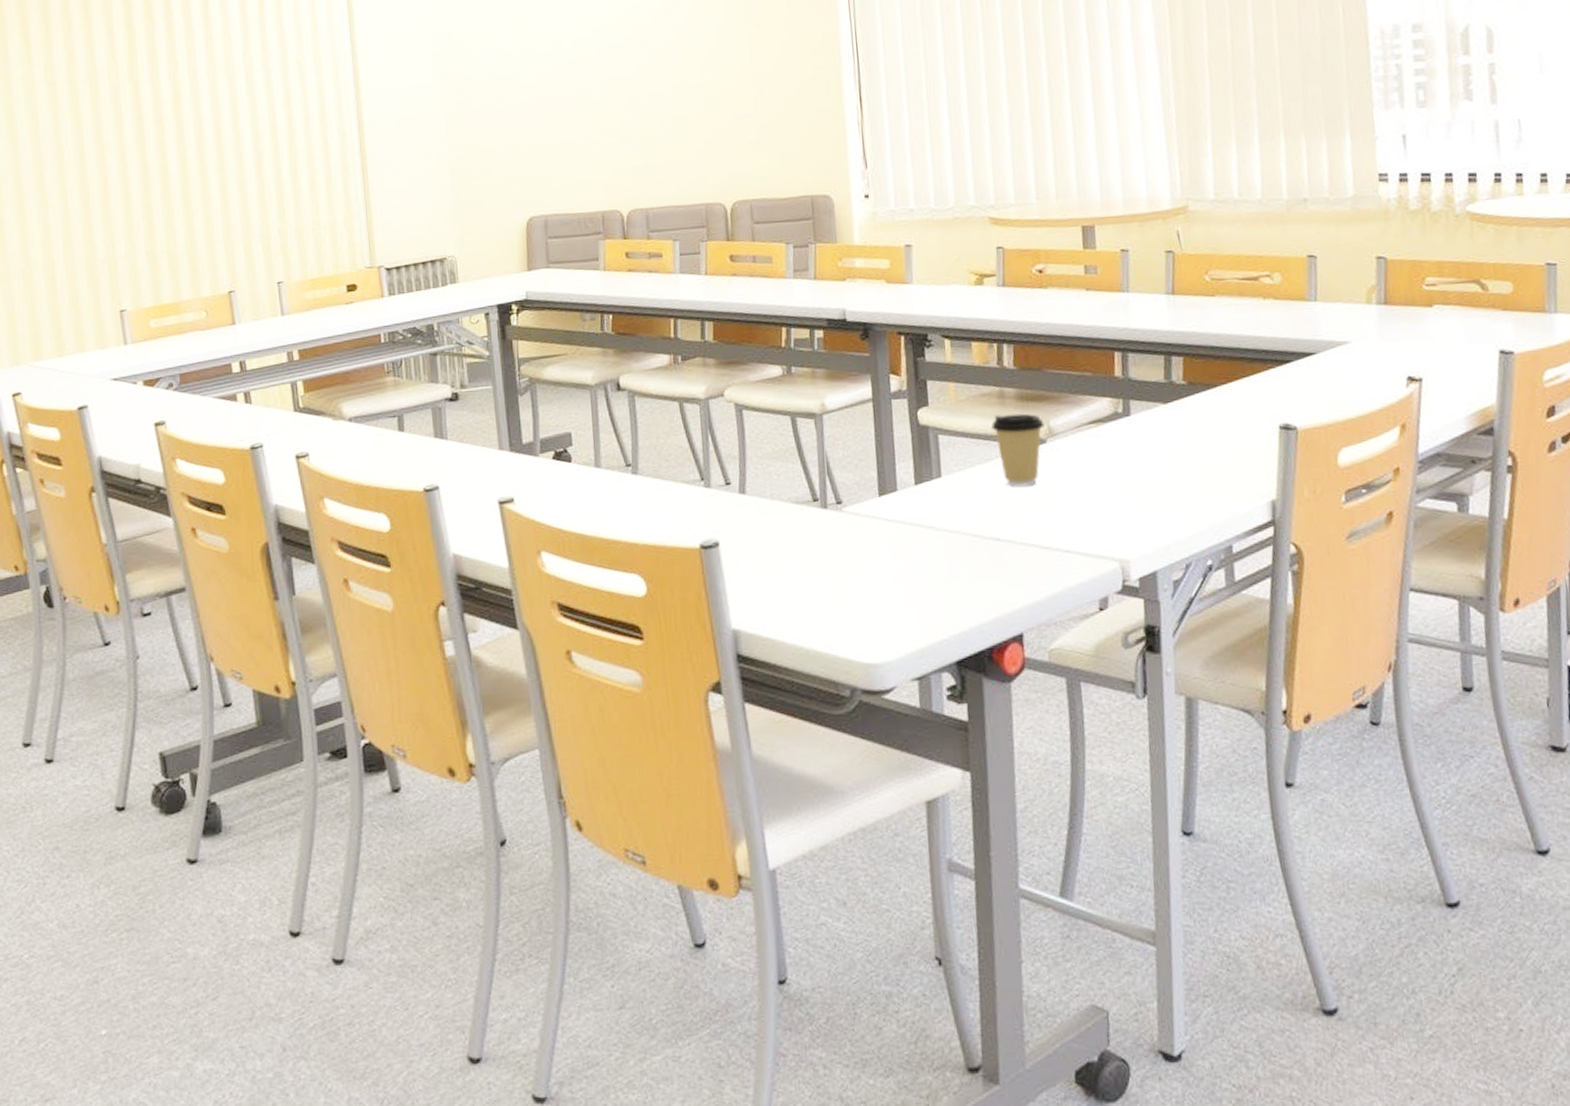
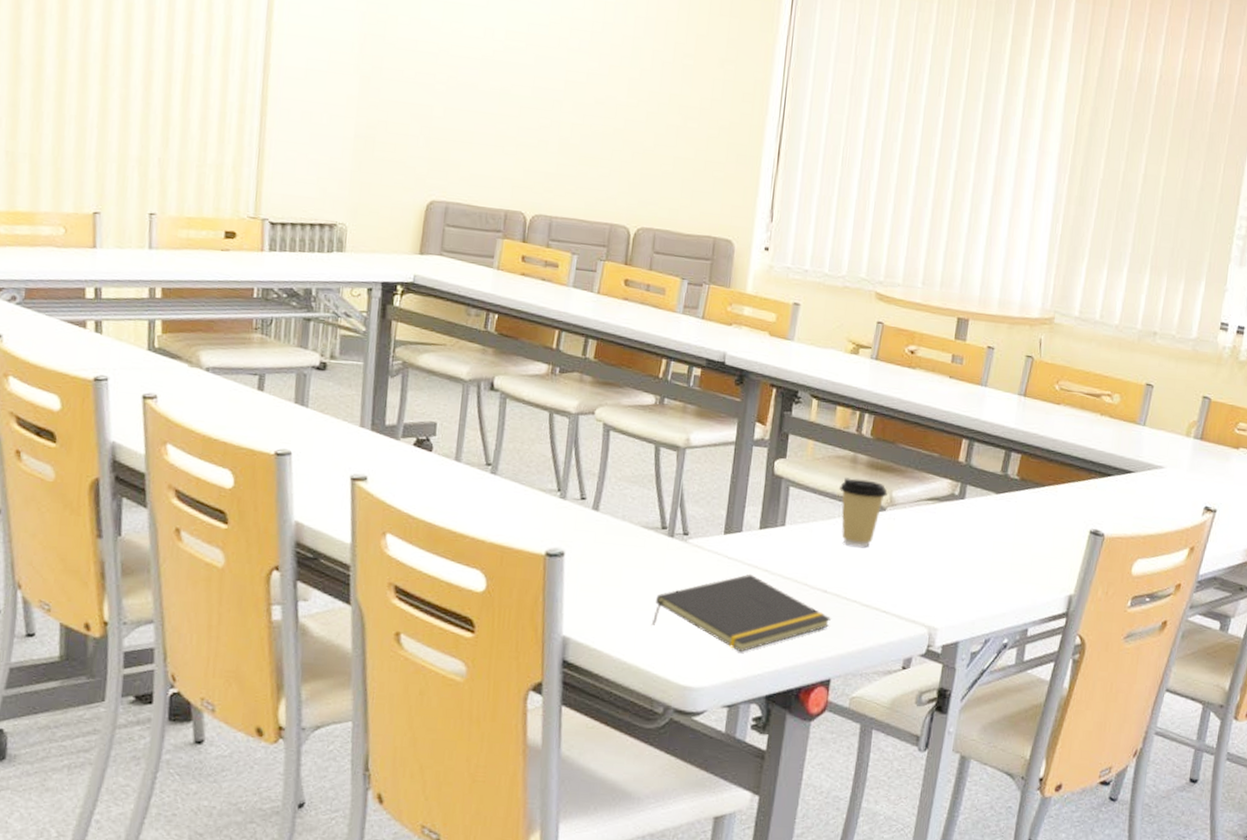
notepad: none [821,533,1011,619] -> present [651,574,832,653]

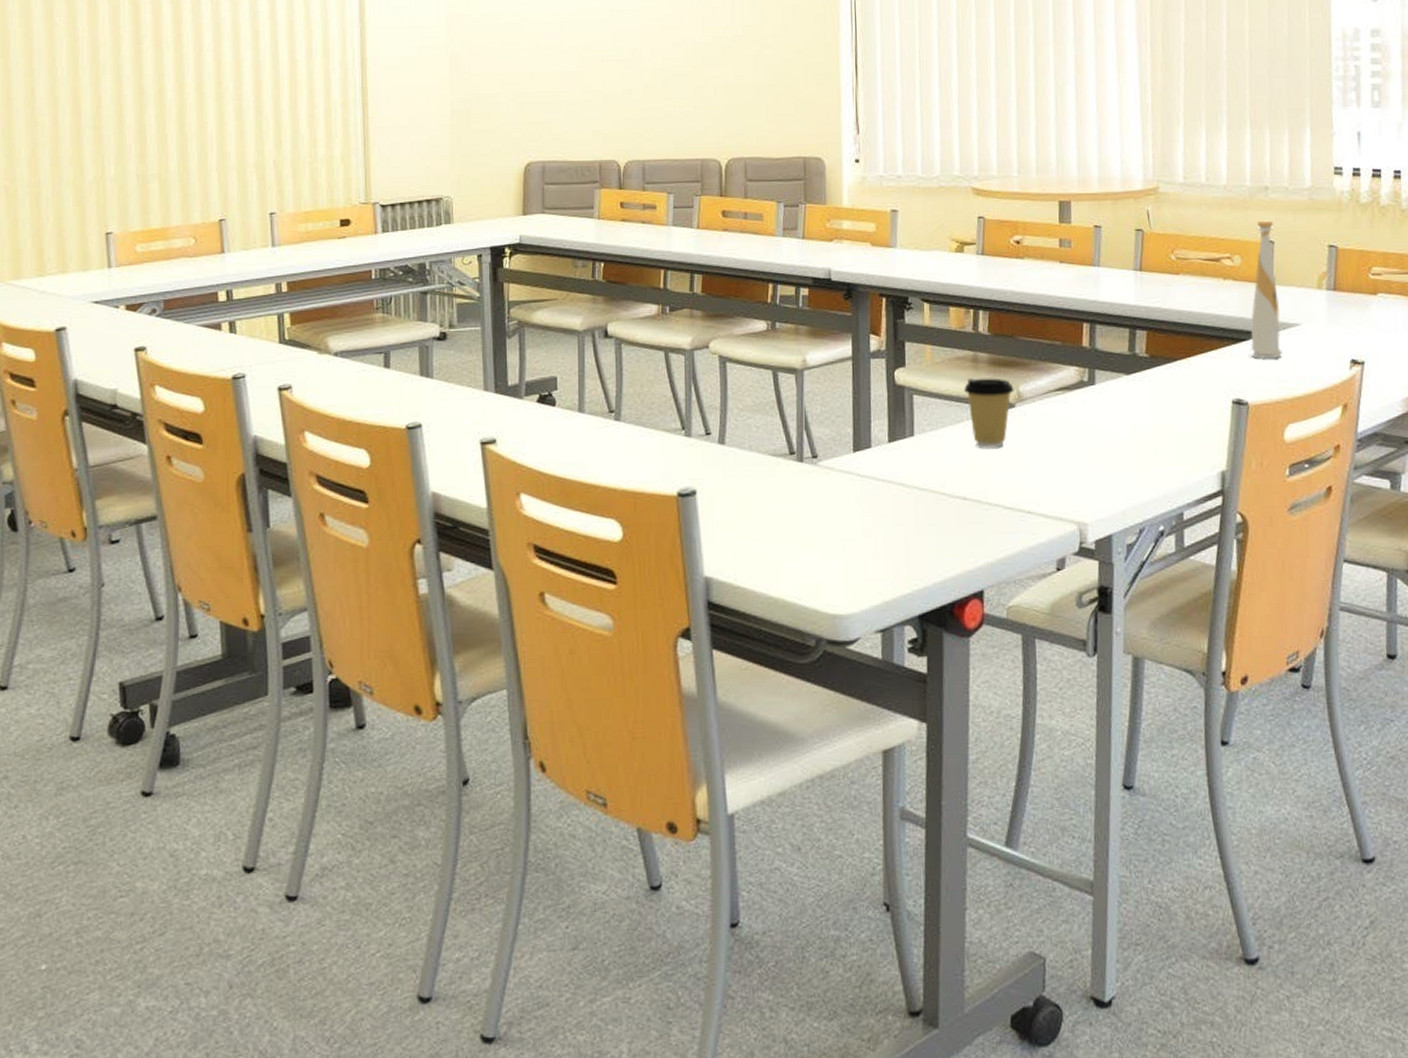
notepad: present [651,574,832,653] -> none [792,489,976,573]
bottle: none [1113,363,1156,496] -> present [1249,220,1283,358]

